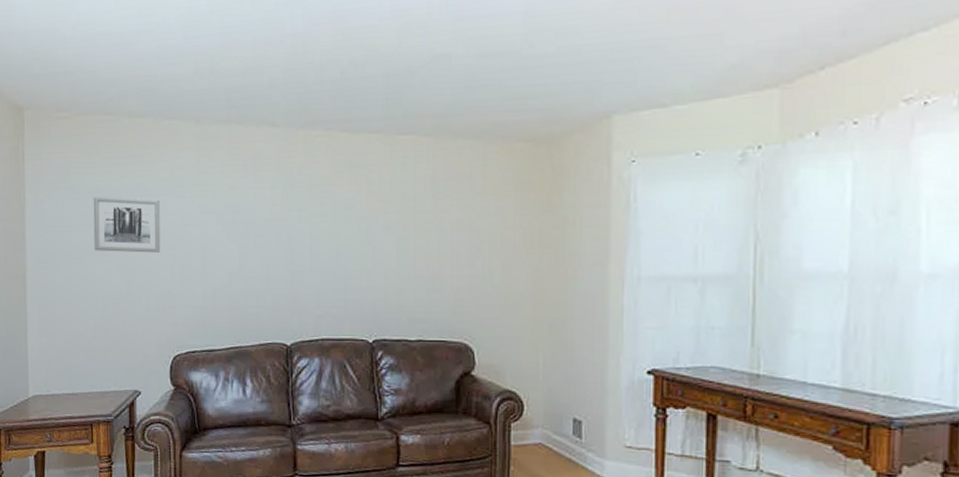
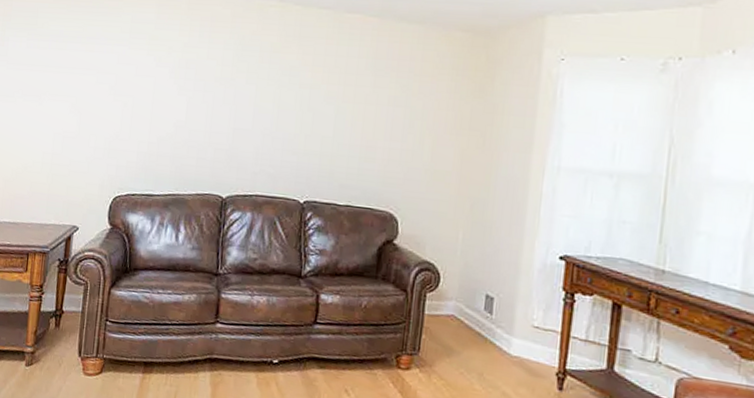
wall art: present [93,196,161,253] -> none [51,40,118,98]

